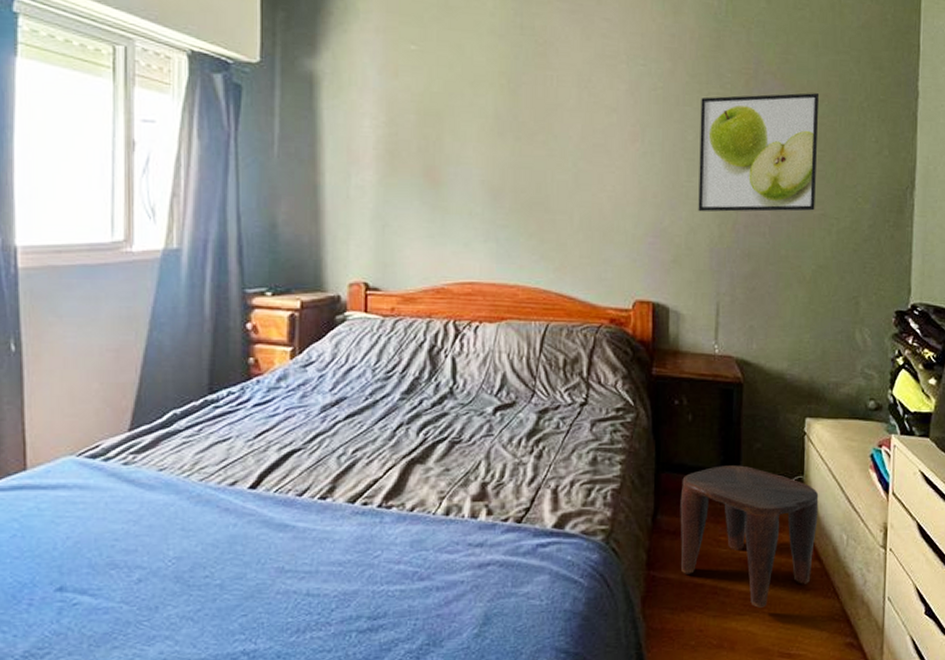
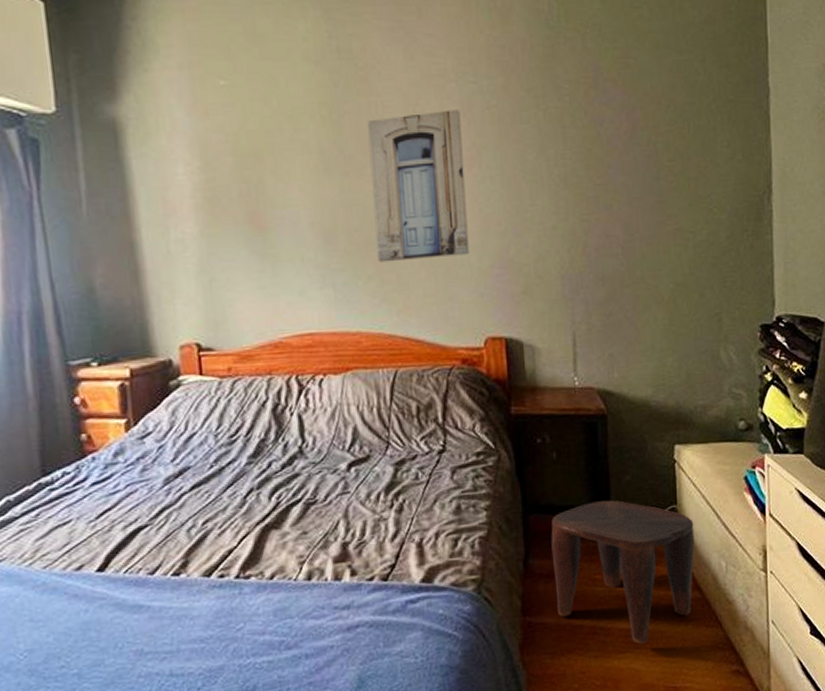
wall art: none [540,88,628,223] -> present [367,109,469,263]
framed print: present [698,93,820,212] -> none [538,99,669,237]

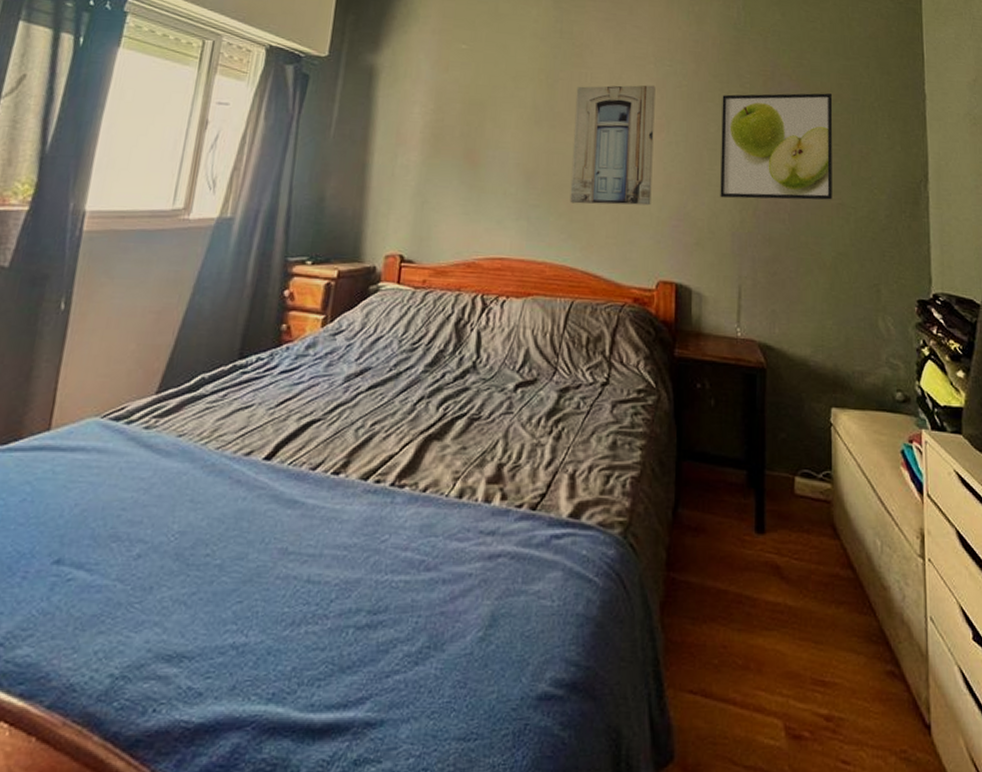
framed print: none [538,99,669,237] -> present [720,93,833,200]
stool: present [551,500,695,644] -> none [702,456,849,622]

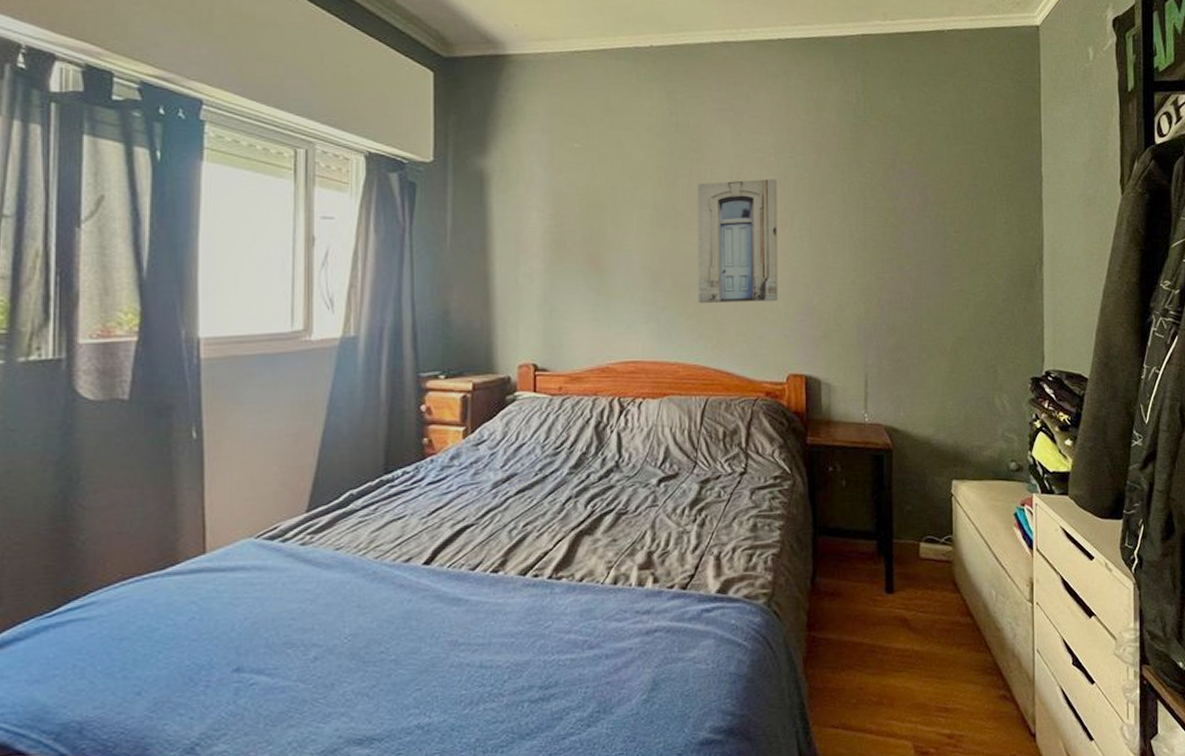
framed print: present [720,93,833,200] -> none [844,180,953,291]

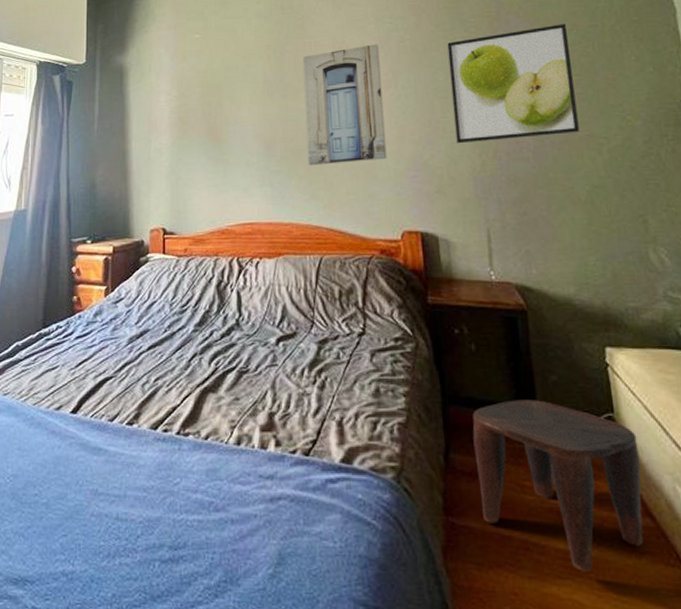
stool: none [837,527,968,664] -> present [472,400,644,572]
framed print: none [844,180,953,291] -> present [447,24,580,144]

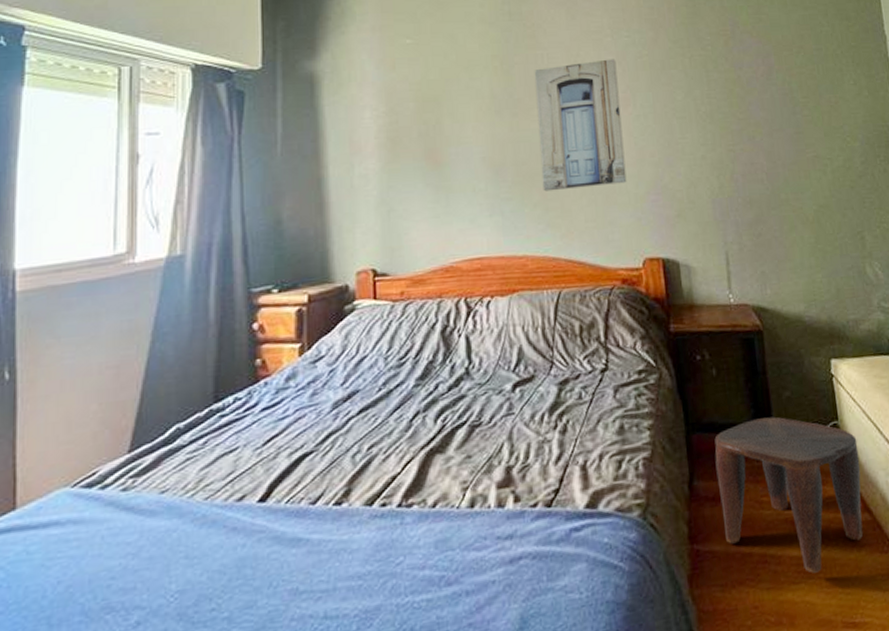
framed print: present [447,24,580,144] -> none [685,46,807,166]

